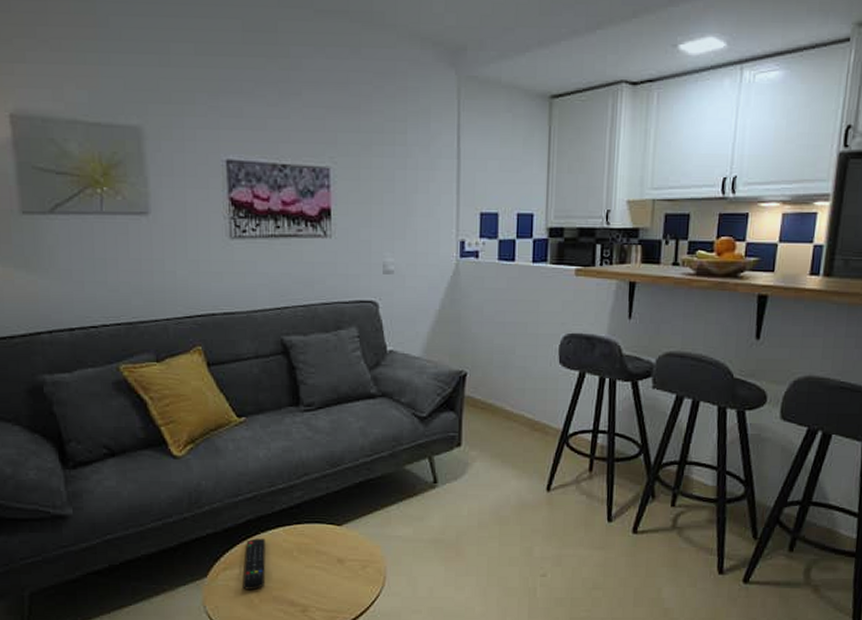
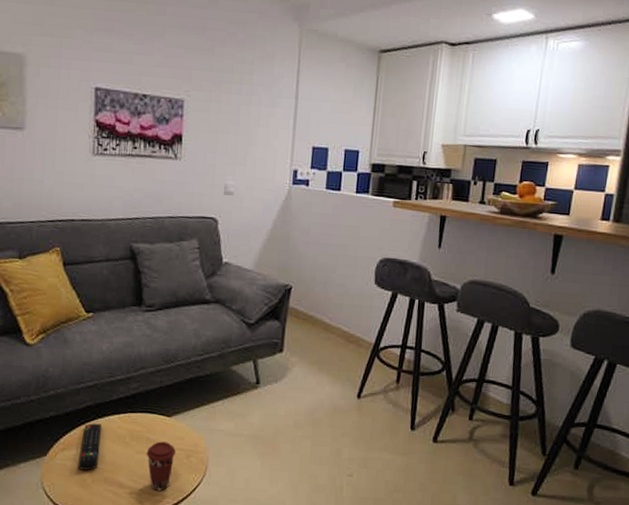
coffee cup: none [317,553,349,606] -> present [146,441,176,491]

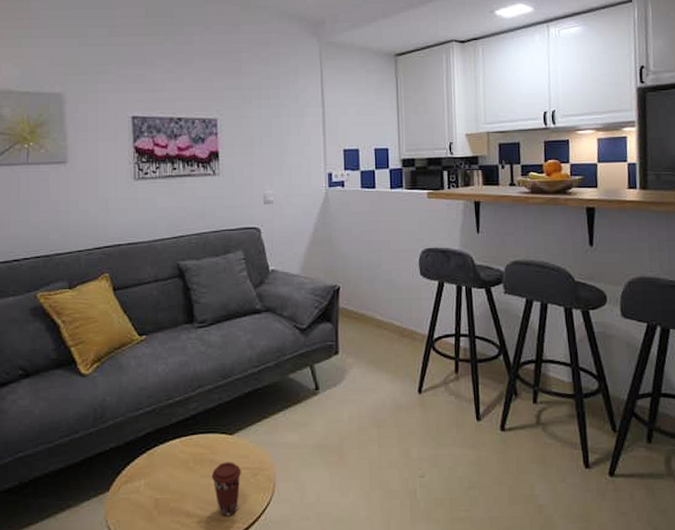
remote control: present [78,423,102,470] -> none [142,450,163,502]

